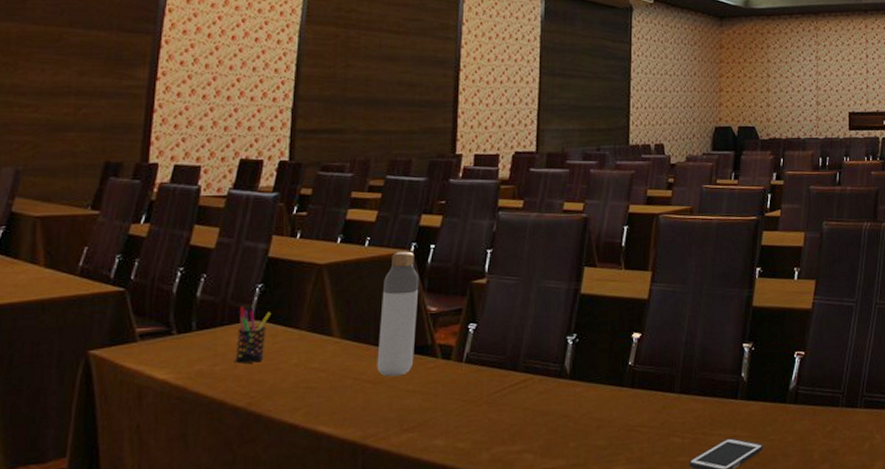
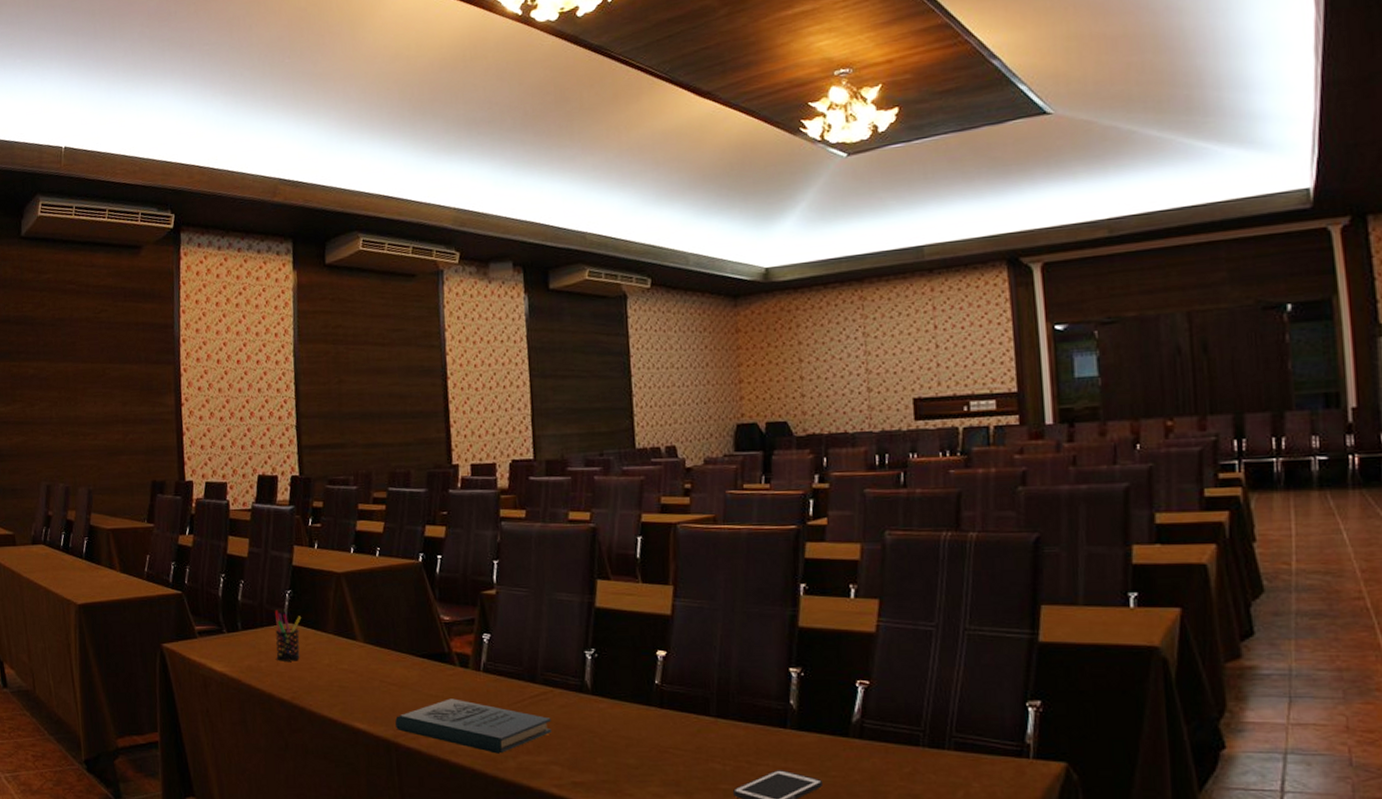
book: none [366,392,528,447] -> present [395,698,552,754]
bottle: present [377,251,420,377] -> none [397,561,434,681]

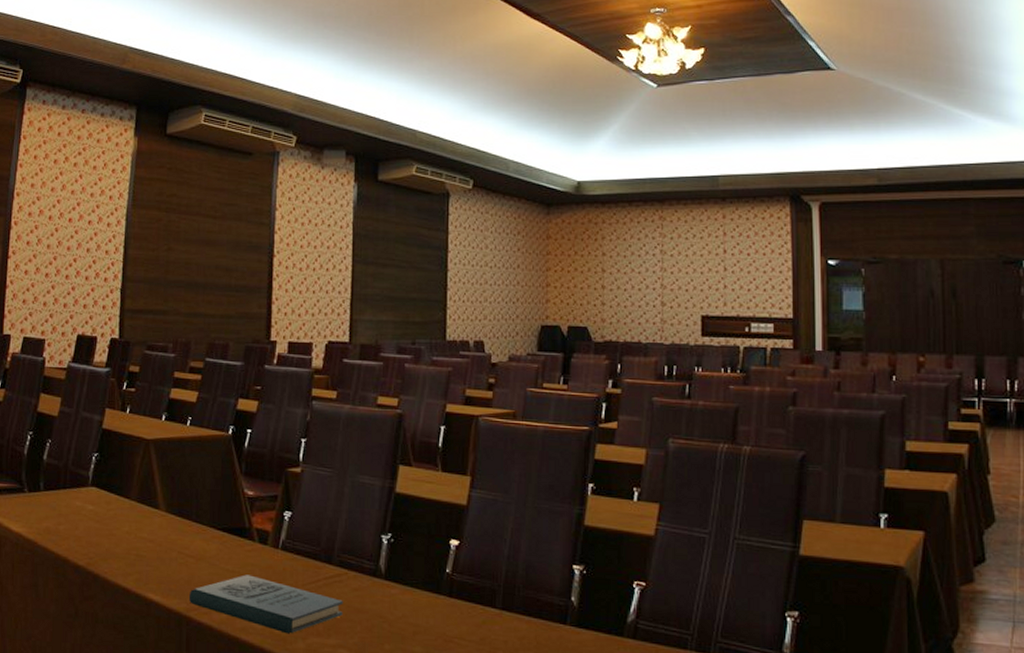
pen holder: present [274,610,302,661] -> none [76,472,106,526]

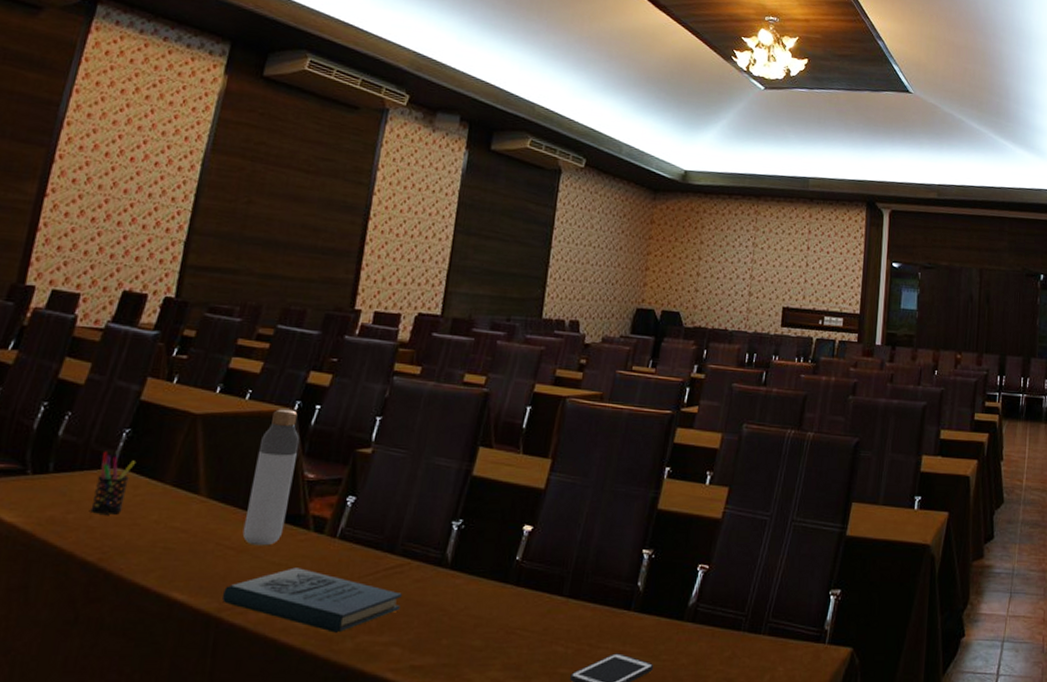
pen holder: none [76,472,106,526] -> present [90,451,137,515]
bottle: none [199,433,237,555] -> present [242,409,300,546]

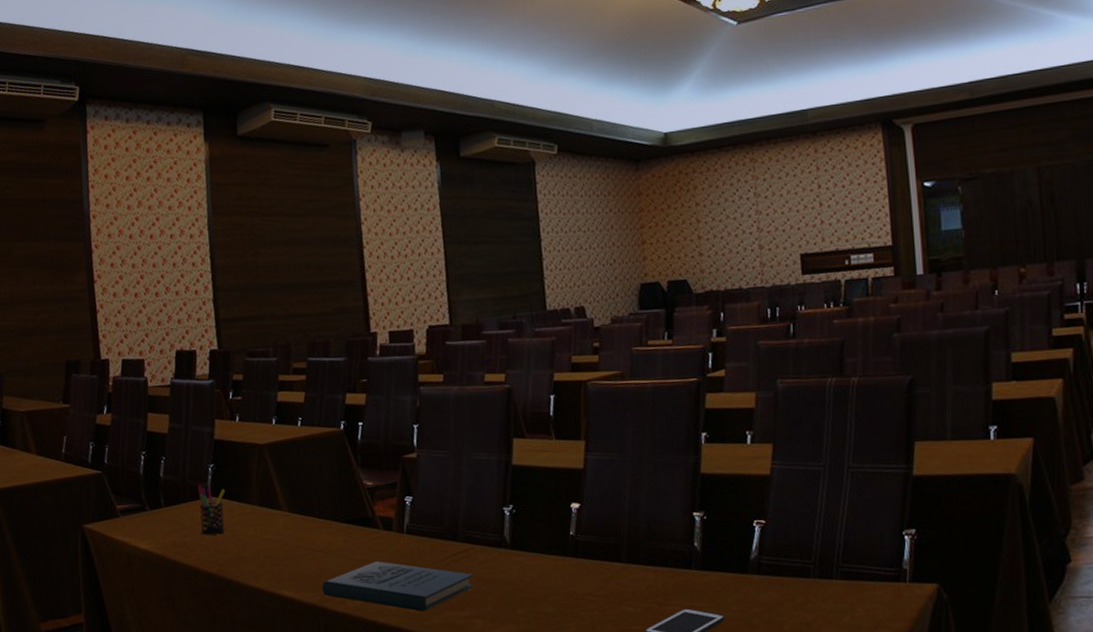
bottle: present [242,409,300,546] -> none [320,429,358,547]

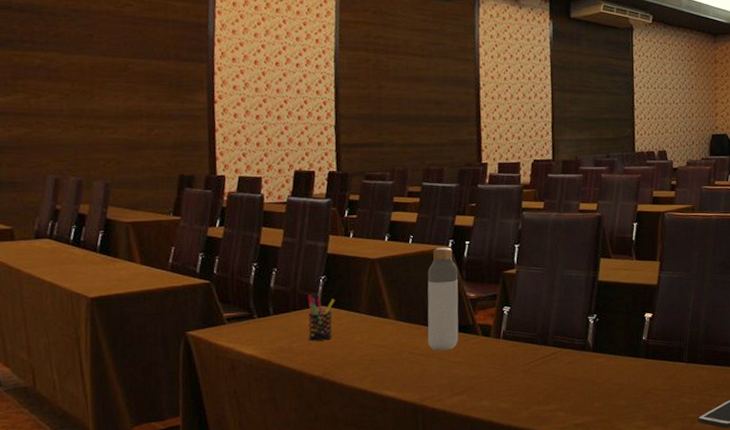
bottle: none [320,429,358,547] -> present [427,247,459,351]
book: present [322,561,474,612] -> none [422,363,559,407]

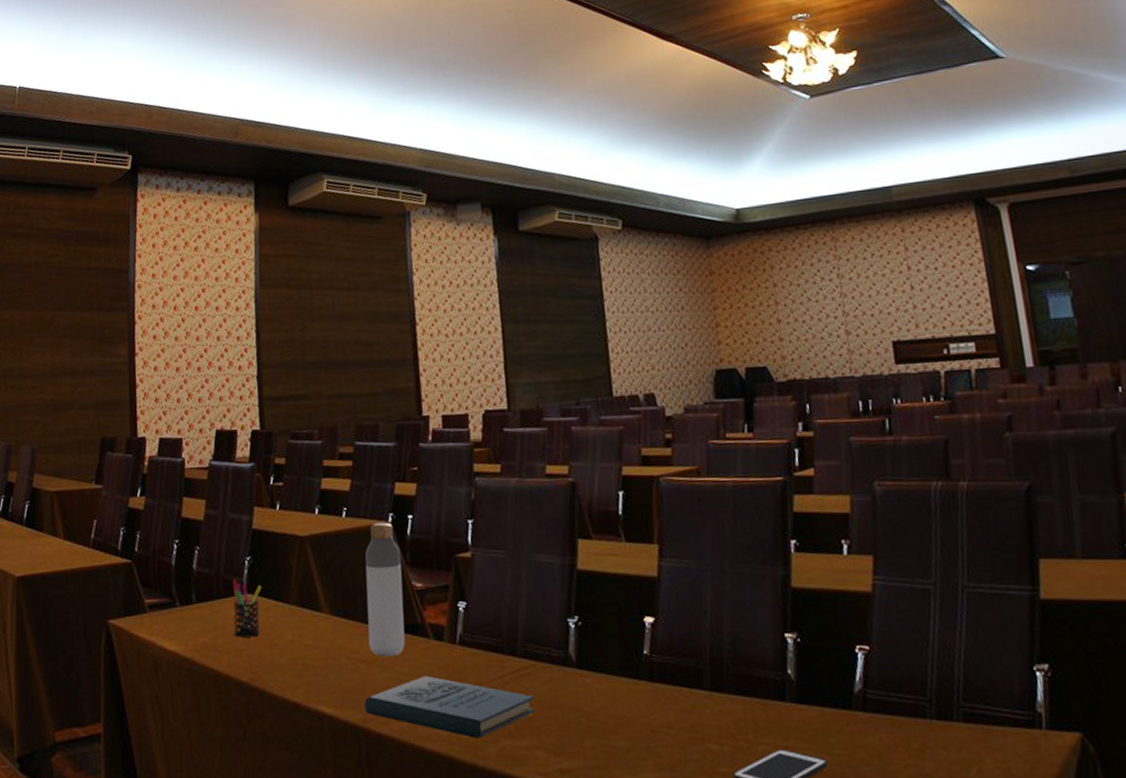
book: none [422,363,559,407] -> present [365,676,535,739]

